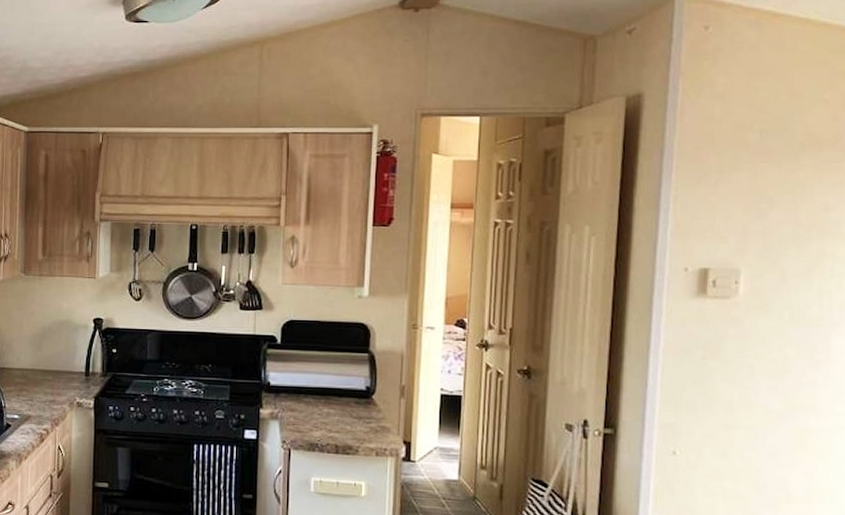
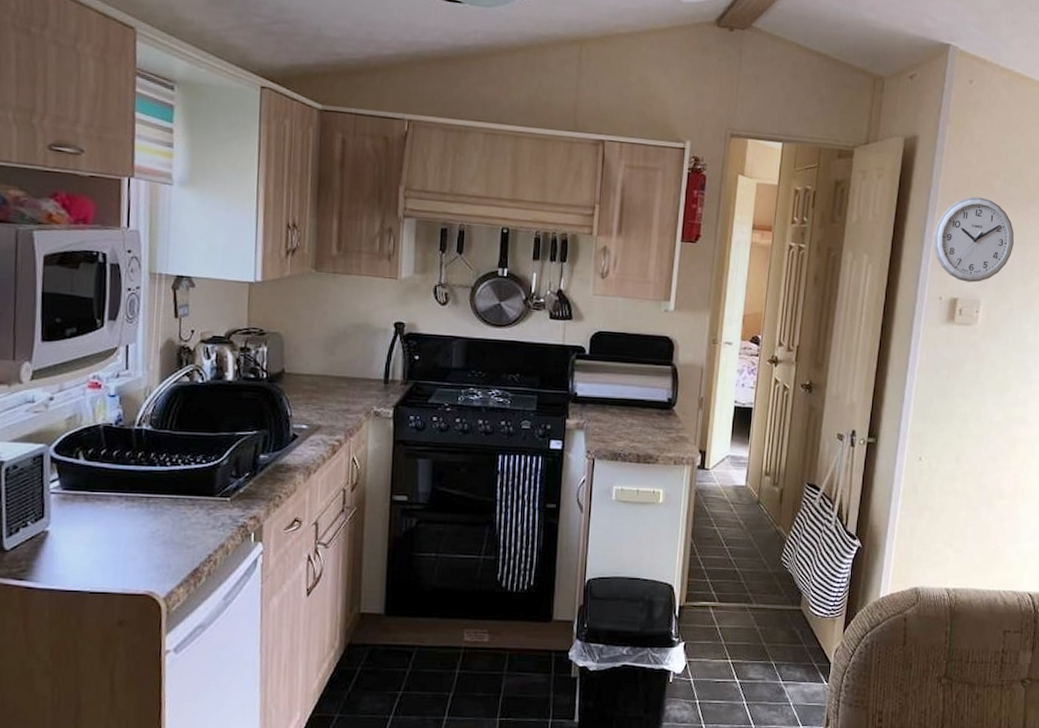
wall clock: none [672,153,781,250] -> present [933,197,1014,283]

